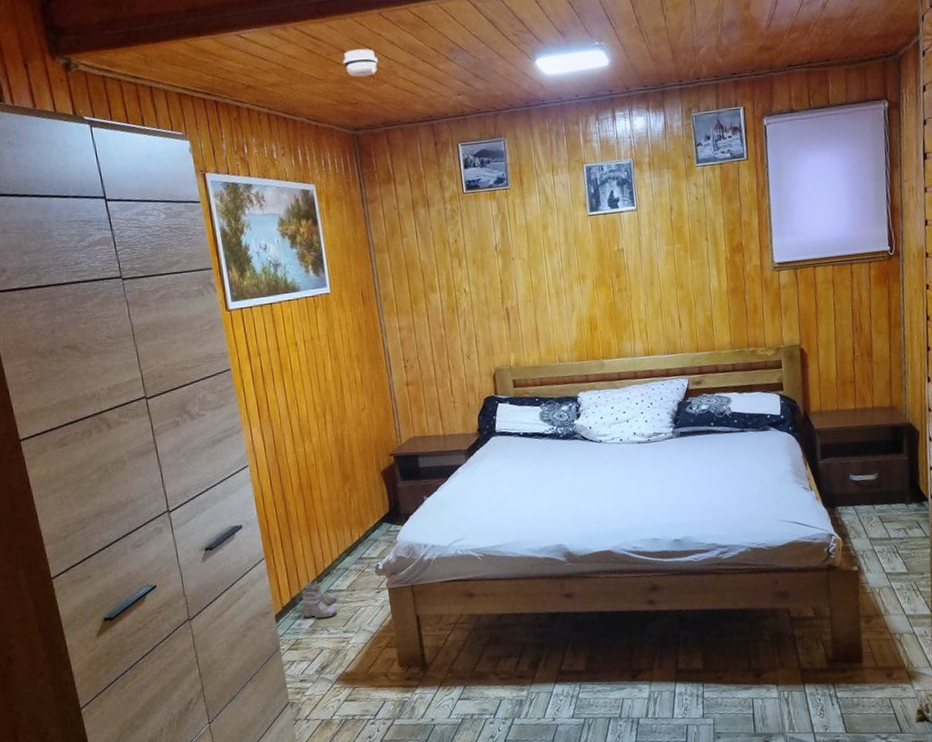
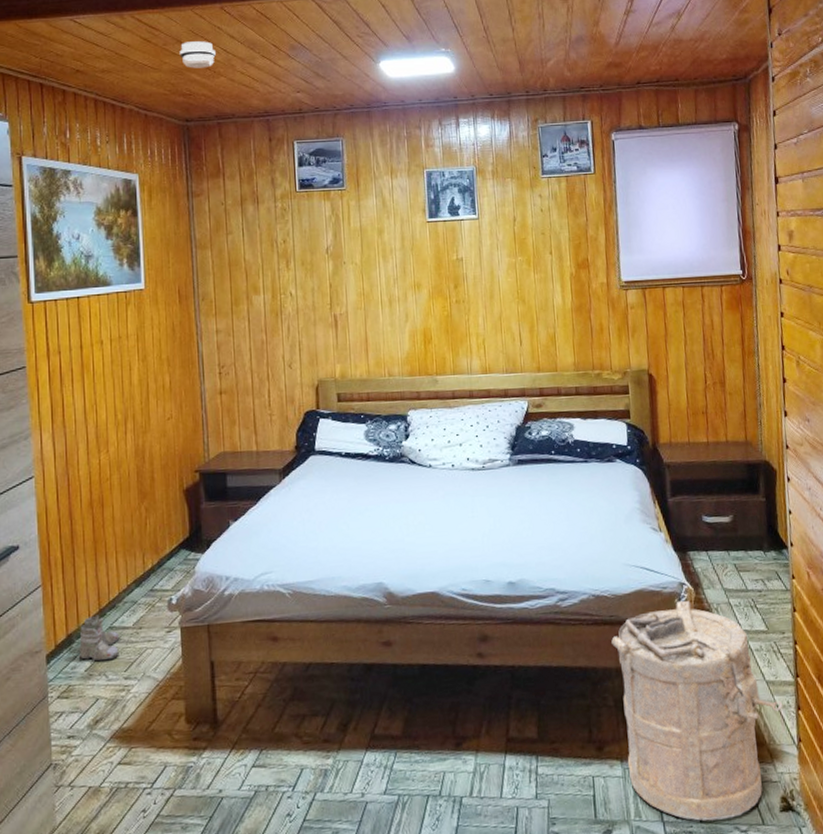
laundry hamper: none [767,549,921,732] -> present [611,600,783,822]

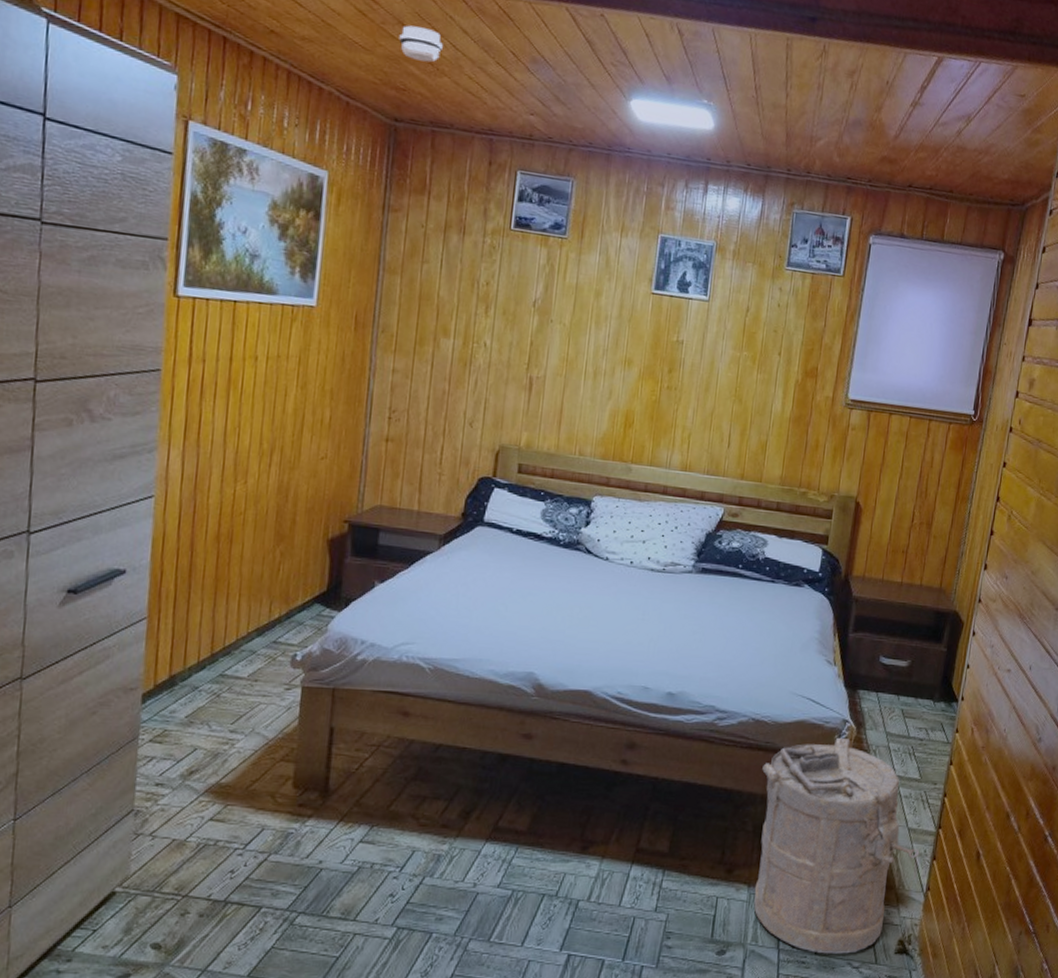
boots: present [78,615,120,663] -> none [180,659,231,710]

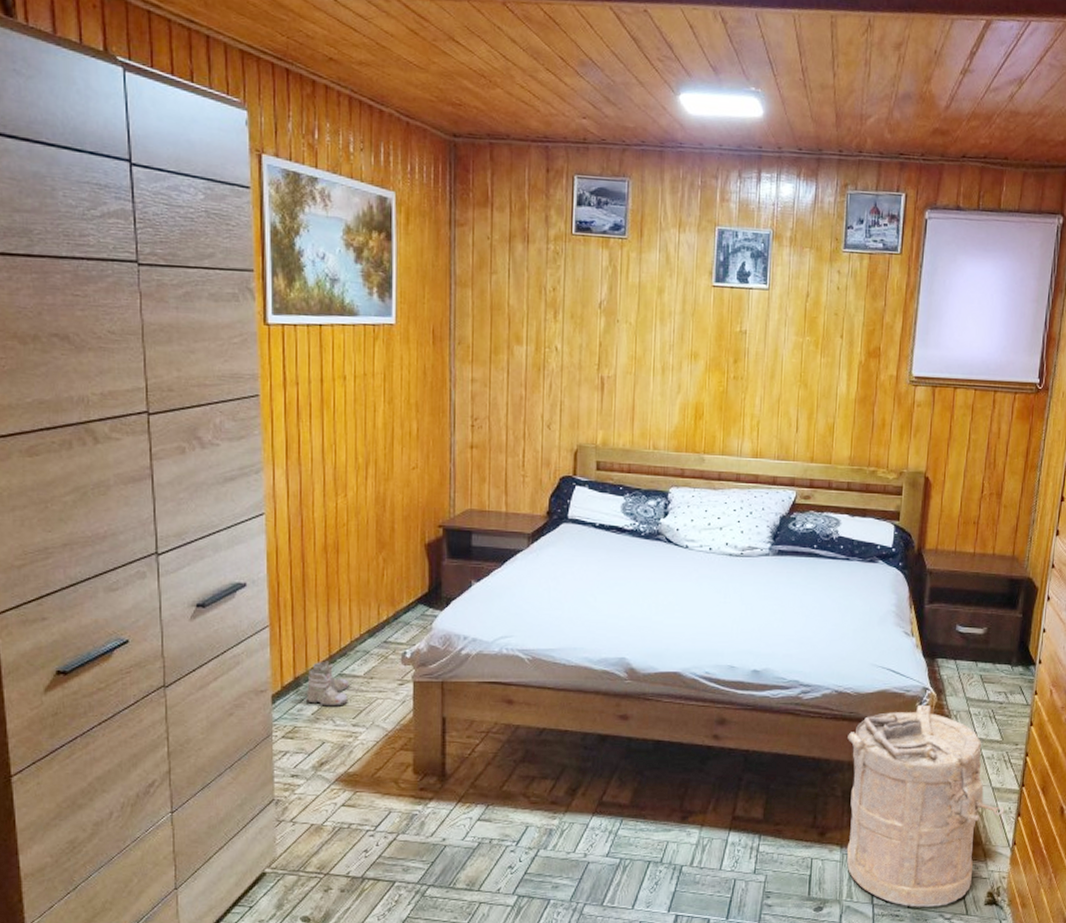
boots: none [180,659,231,710] -> present [305,661,350,706]
smoke detector: present [399,25,443,63] -> none [451,40,493,75]

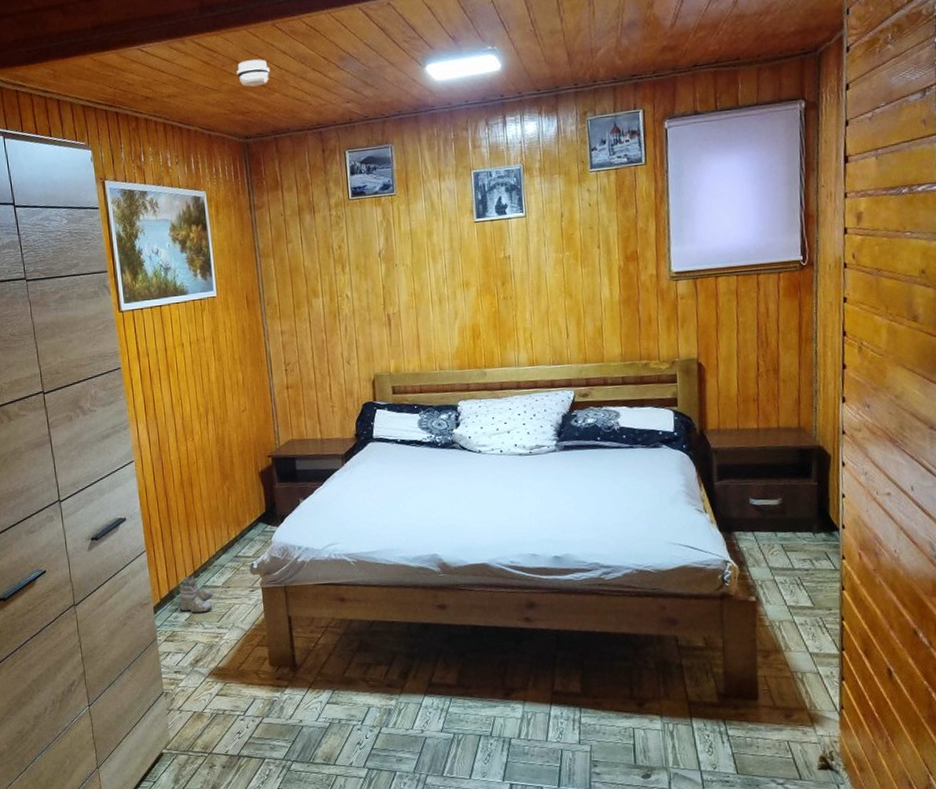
smoke detector: none [451,40,493,75] -> present [236,59,270,87]
laundry hamper: present [846,704,1005,907] -> none [654,577,826,773]

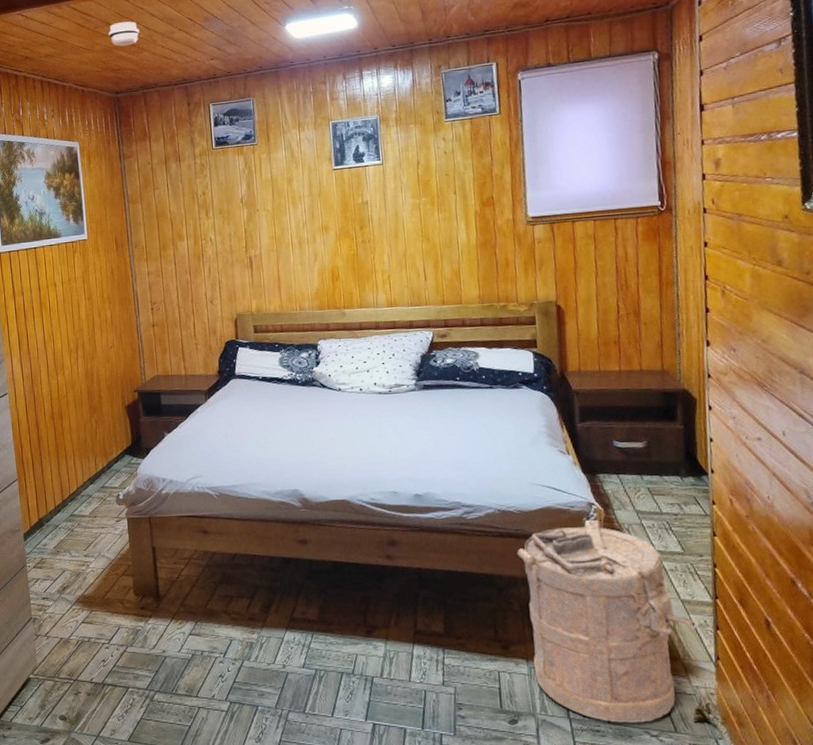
boots: present [179,575,212,614] -> none [48,504,80,542]
laundry hamper: none [654,577,826,773] -> present [517,519,700,723]

